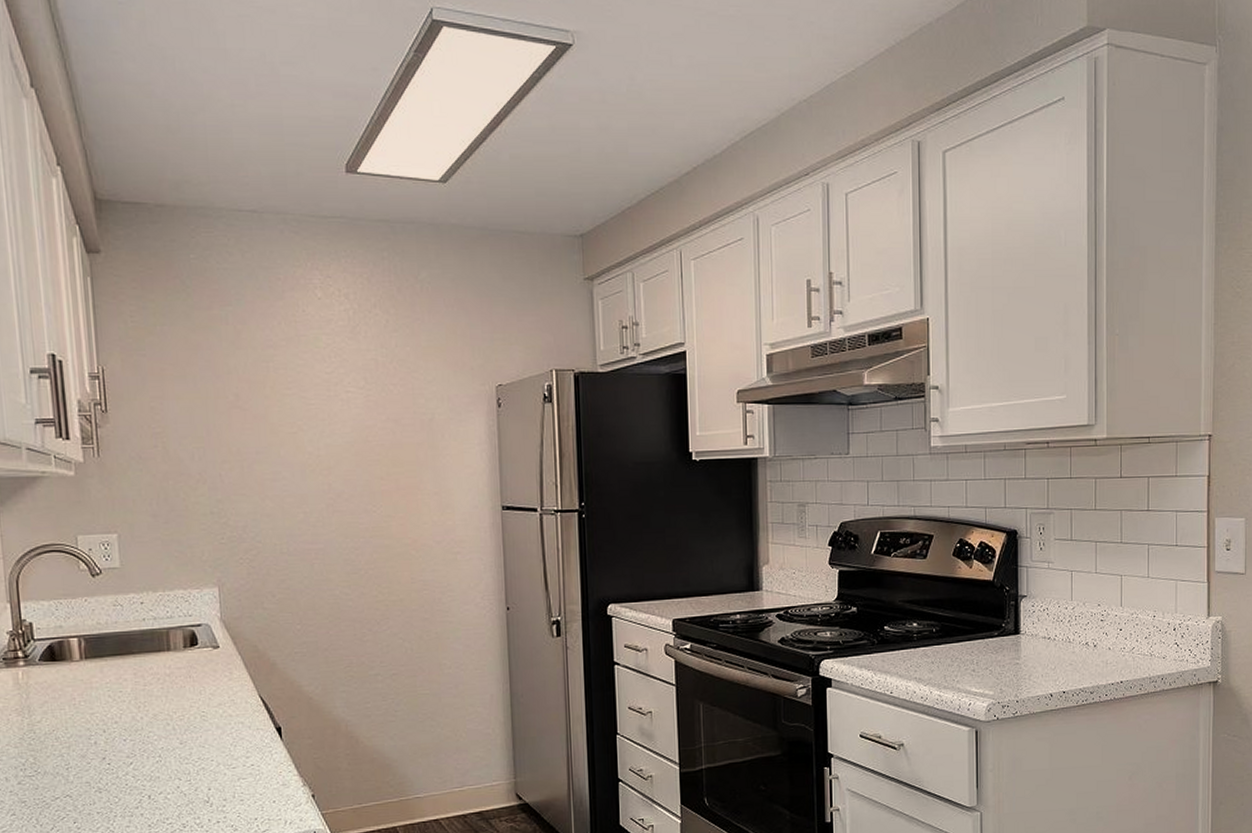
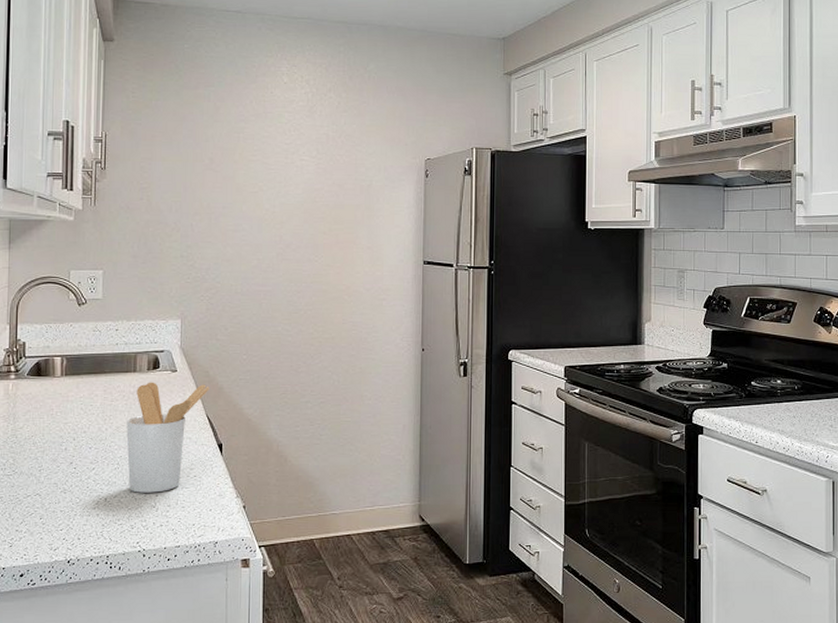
utensil holder: none [165,660,260,788] -> present [126,382,209,493]

